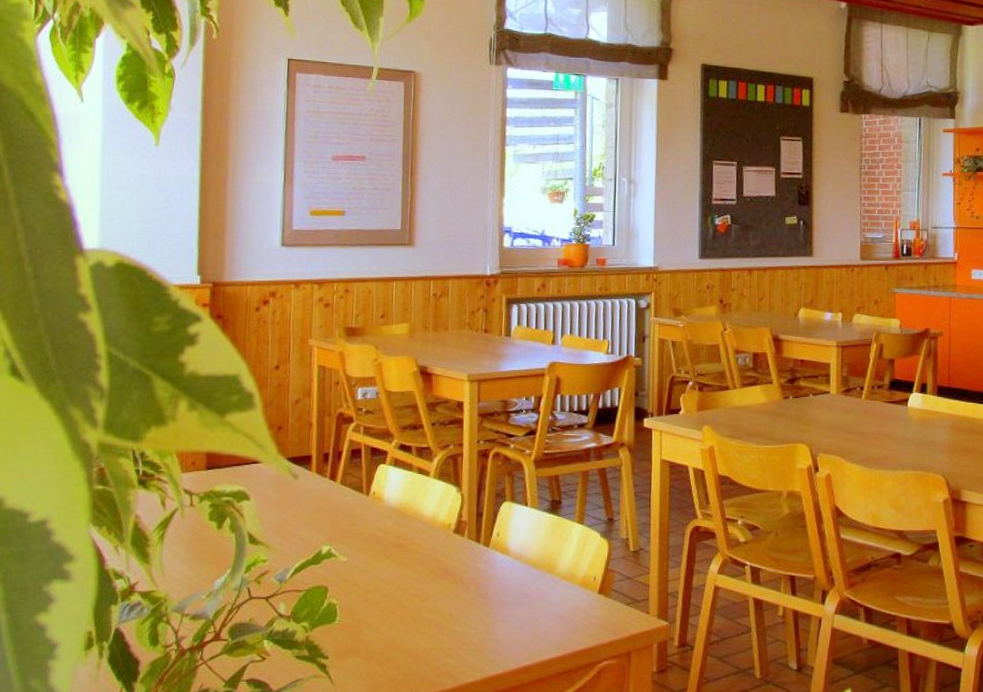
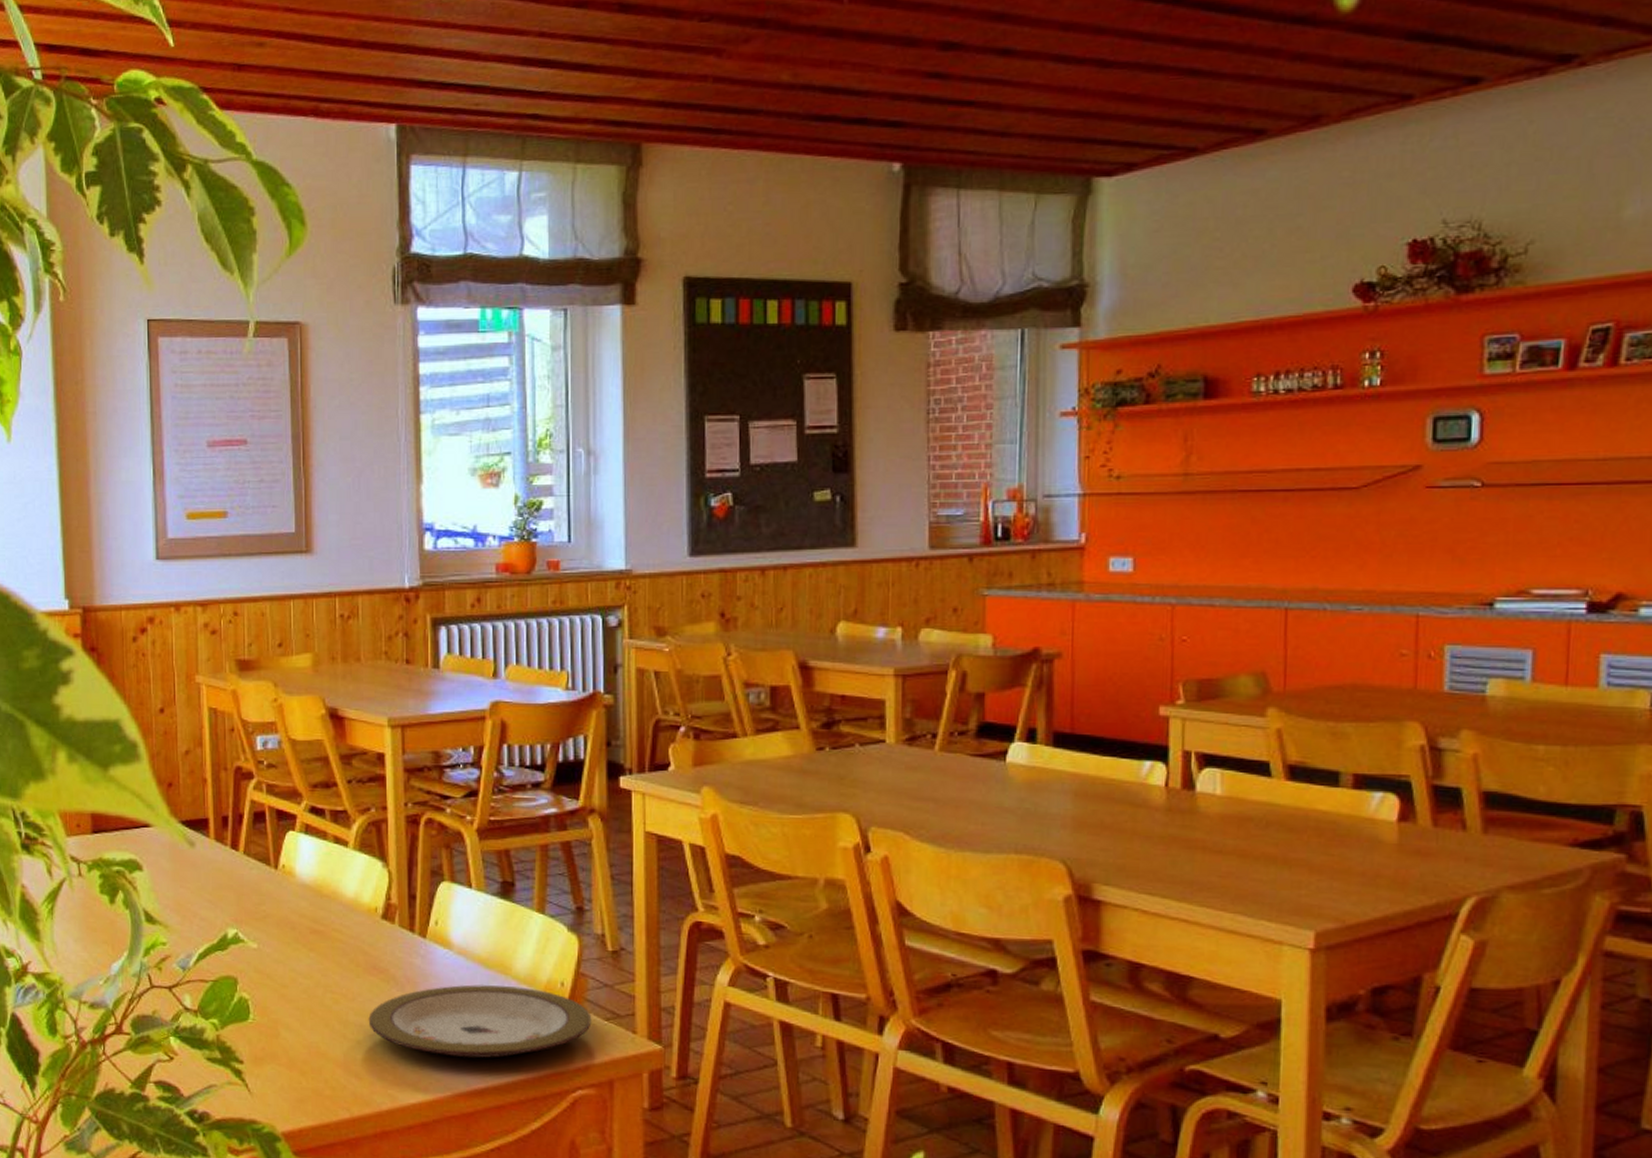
plate: none [438,582,616,642] -> present [368,984,592,1059]

